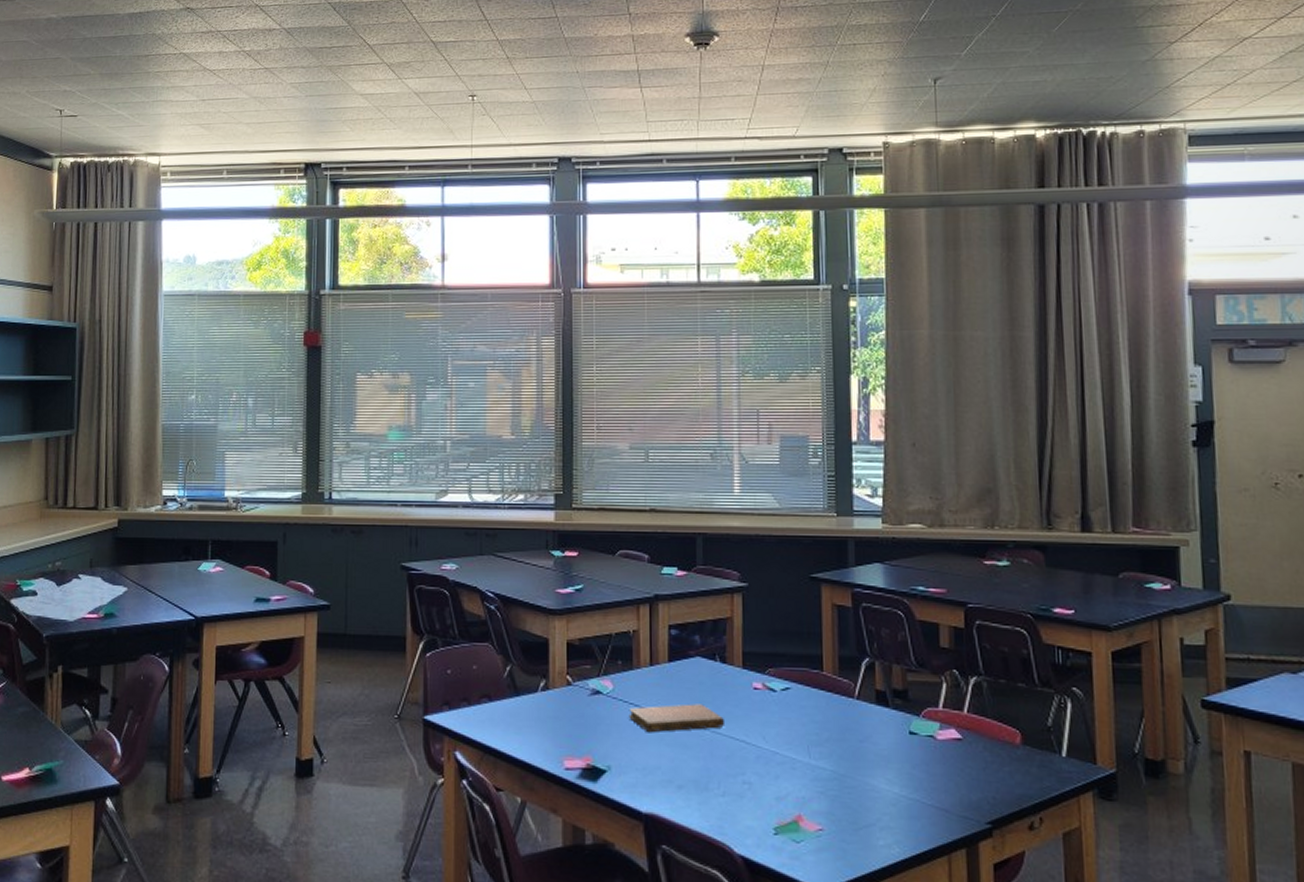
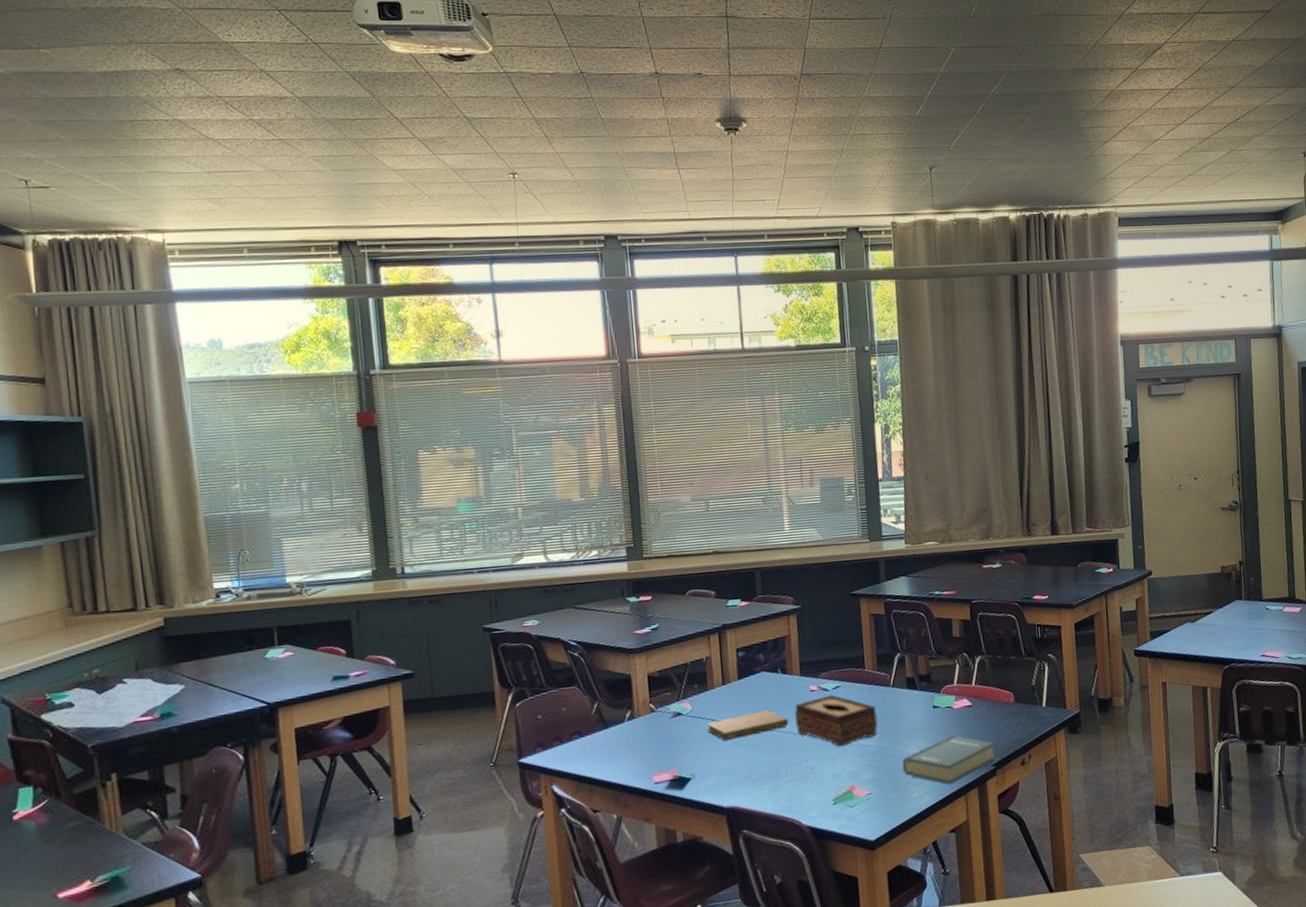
tissue box: none [733,697,836,763] -> present [795,695,878,747]
hardback book: none [865,773,993,837] -> present [902,735,996,784]

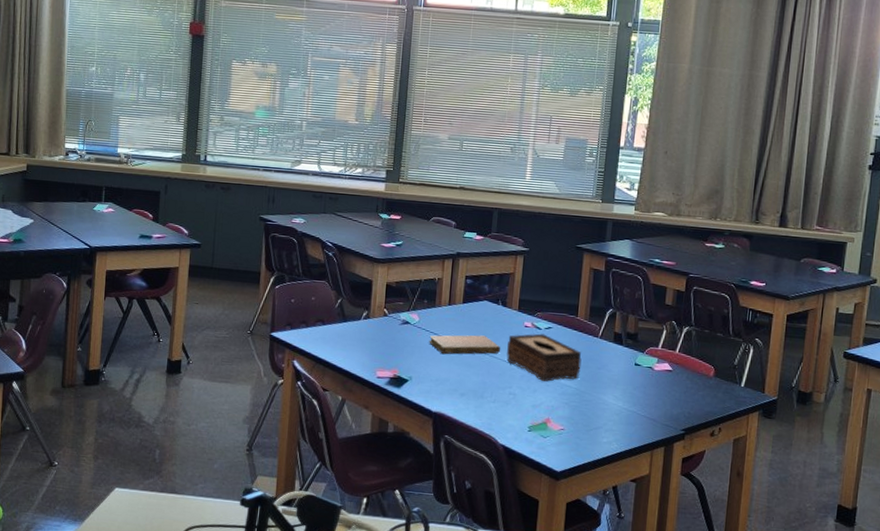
hardback book: present [902,735,996,784] -> none [596,393,688,438]

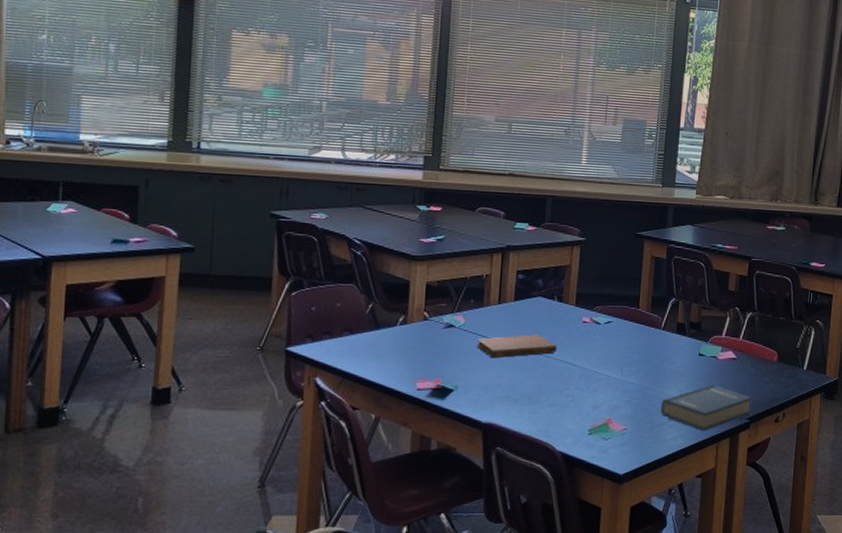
tissue box: present [506,333,582,382] -> none [564,329,644,380]
hardback book: none [596,393,688,438] -> present [660,384,753,431]

